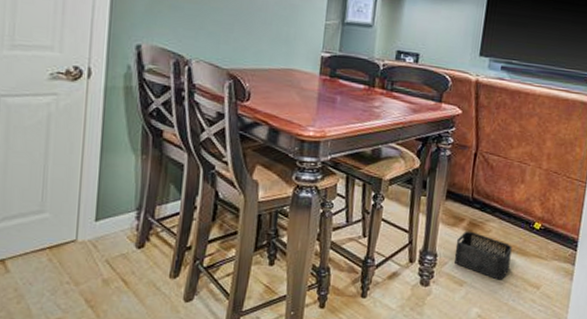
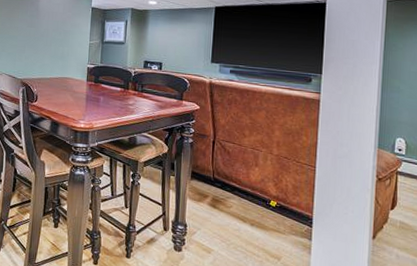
storage bin: present [453,231,512,280] -> none [201,206,252,250]

